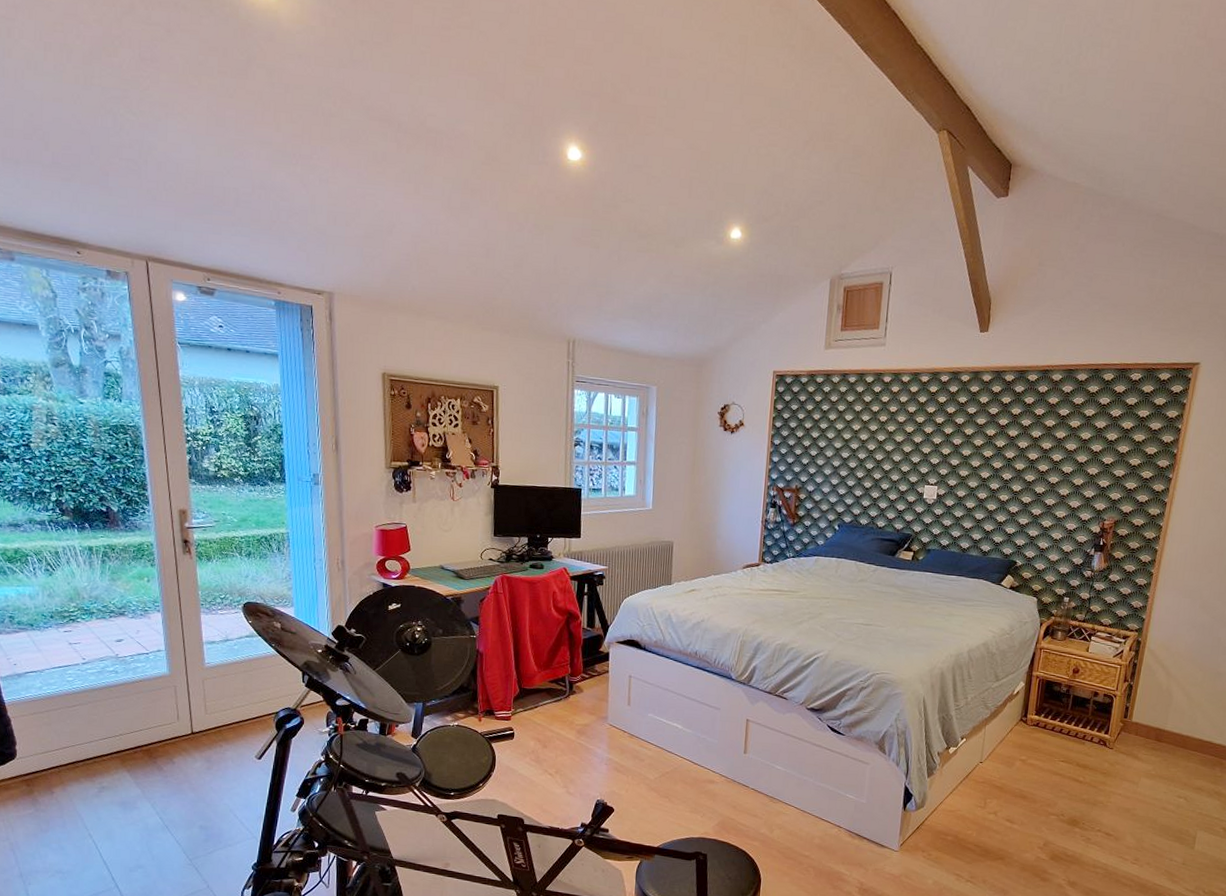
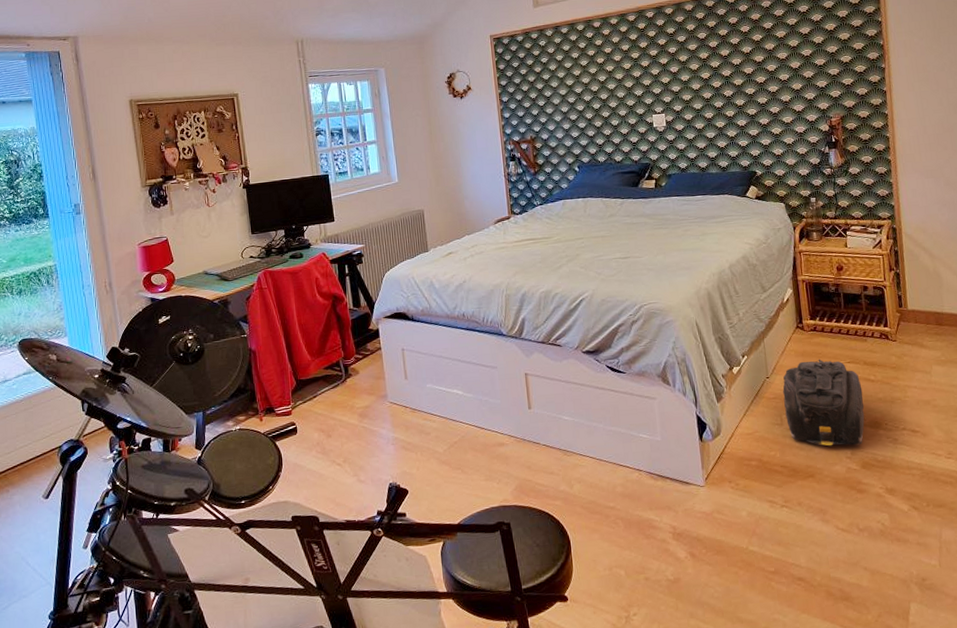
duffel bag: none [989,753,1069,838] -> present [783,359,865,446]

